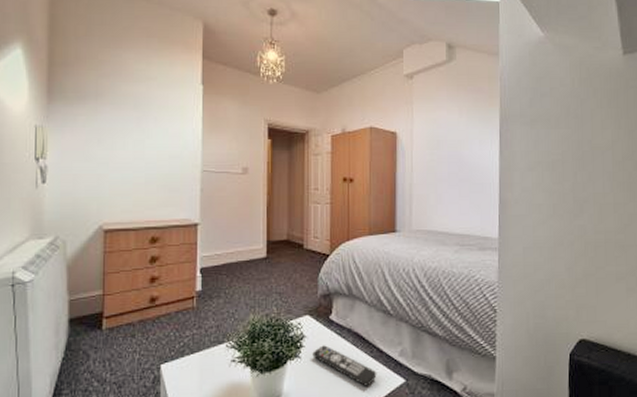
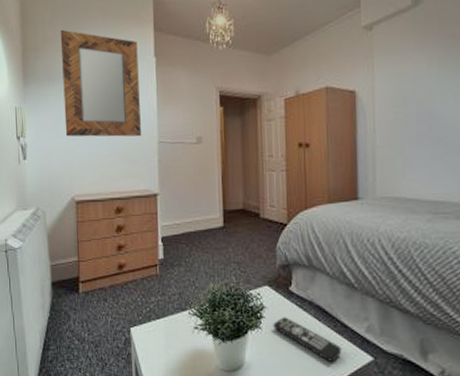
home mirror: none [95,47,184,165] -> present [60,29,141,137]

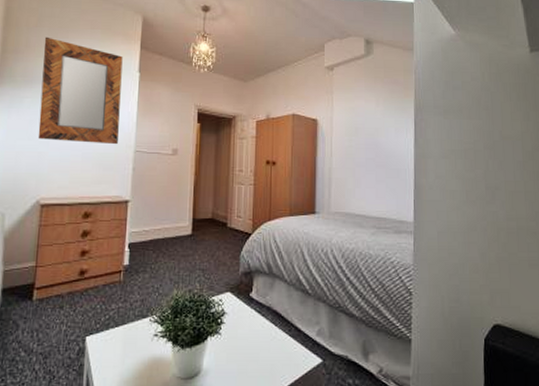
remote control: present [273,317,342,362] -> none [232,322,295,365]

